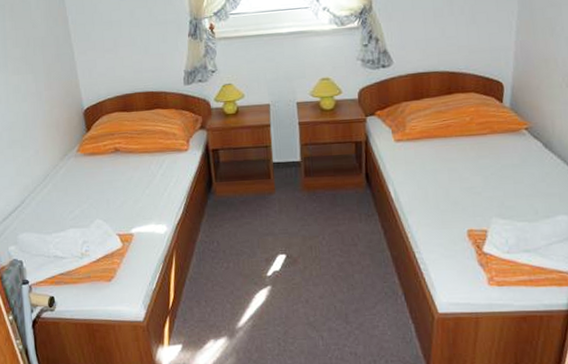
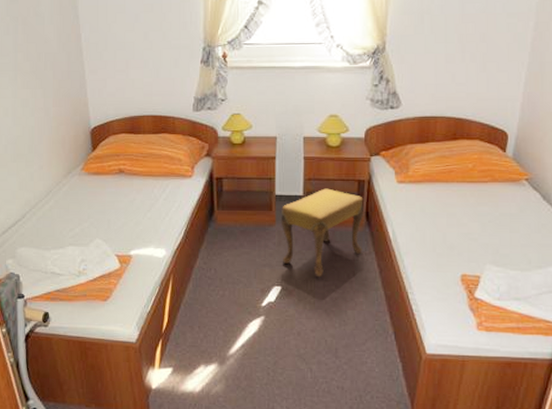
footstool: none [280,152,365,243] -> present [280,188,365,278]

